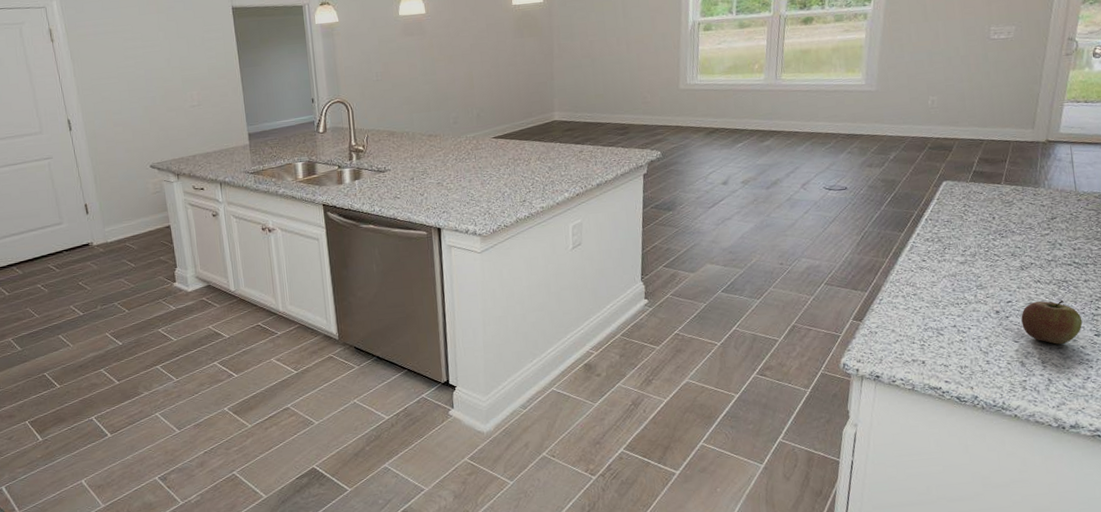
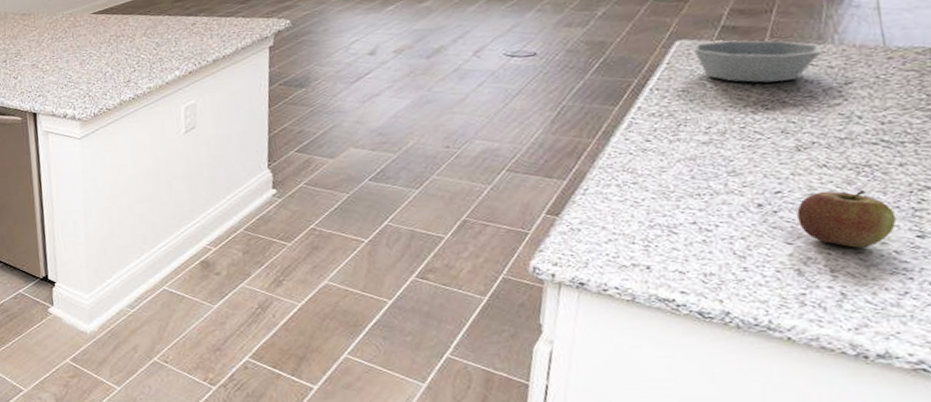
bowl: none [955,182,1037,216] -> present [693,40,822,83]

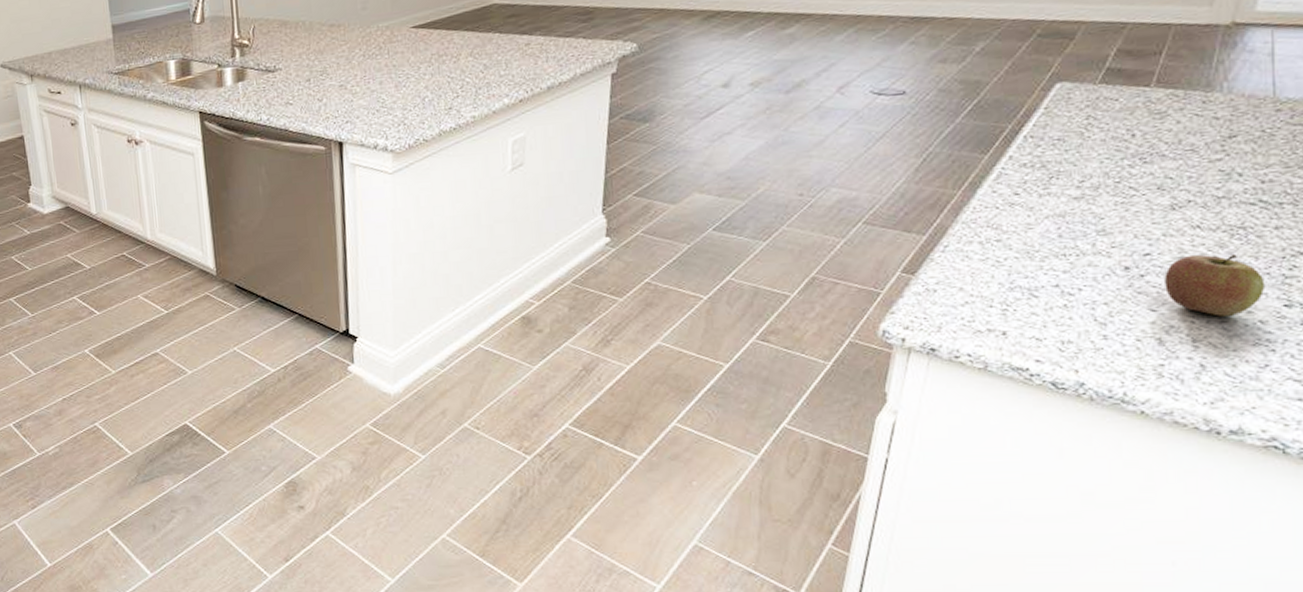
bowl: present [693,40,822,83] -> none [1074,84,1208,133]

